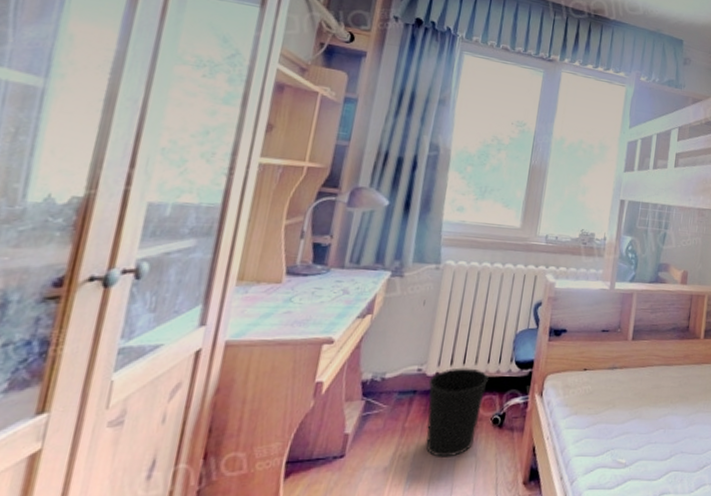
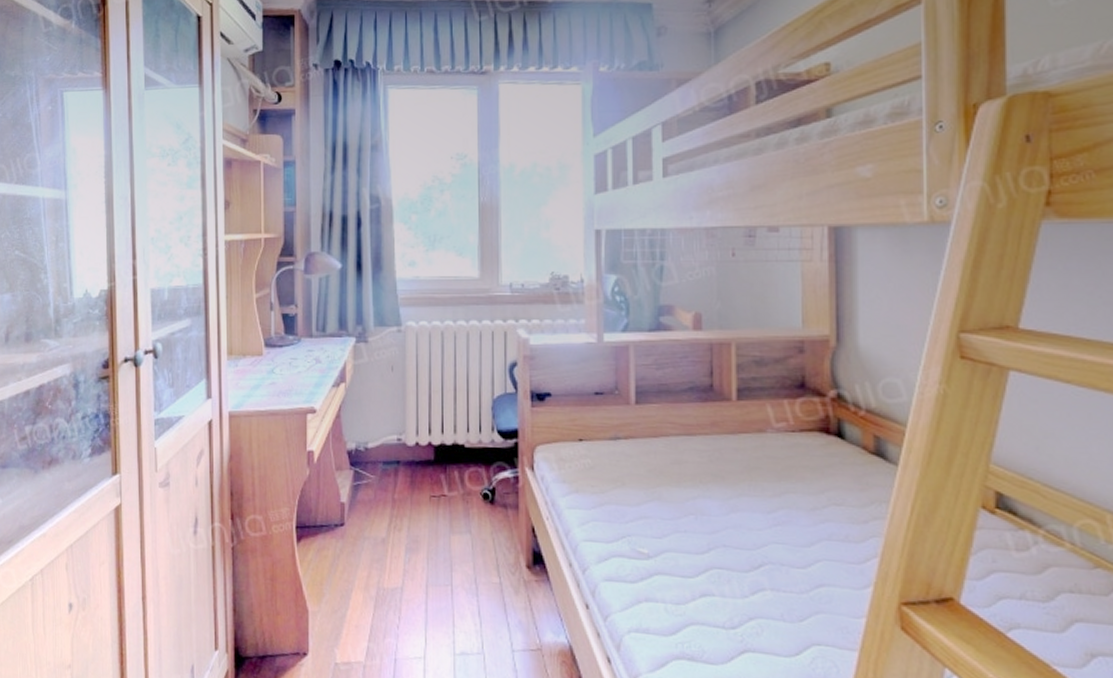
wastebasket: present [426,368,489,457] -> none [410,437,471,533]

